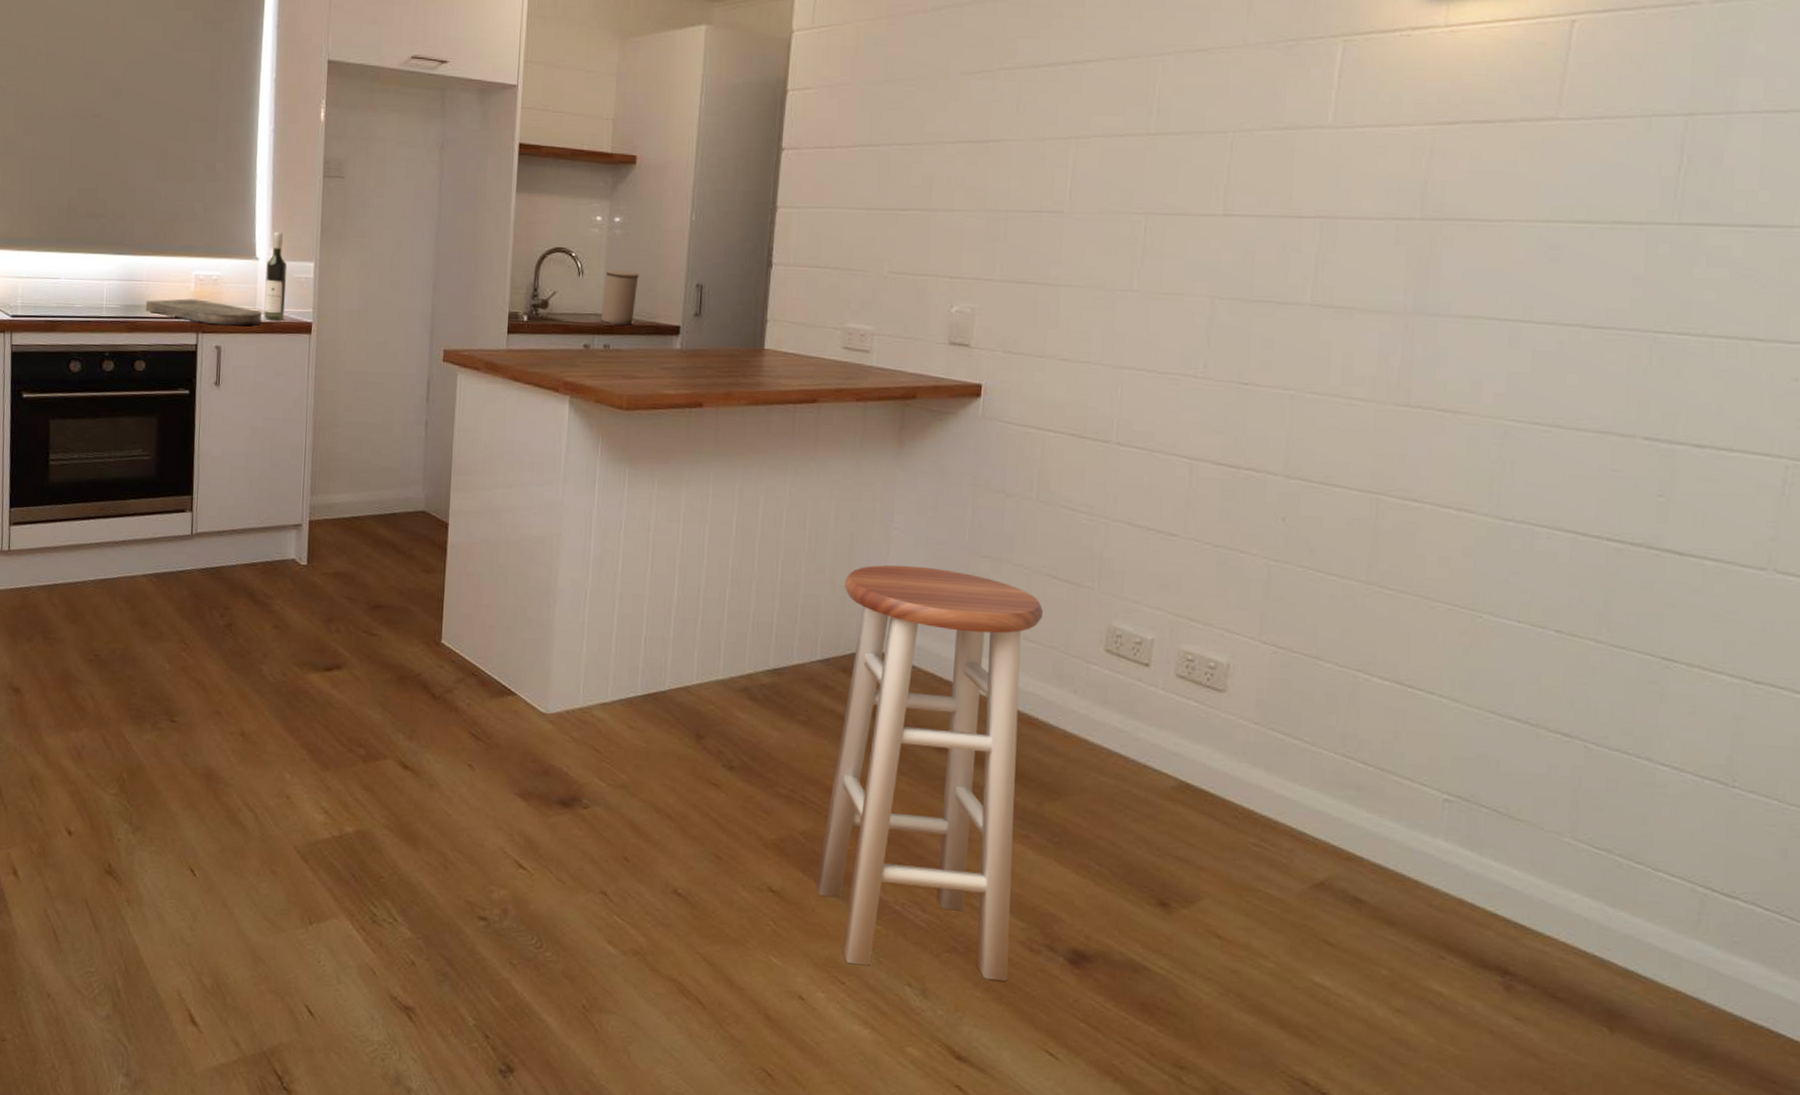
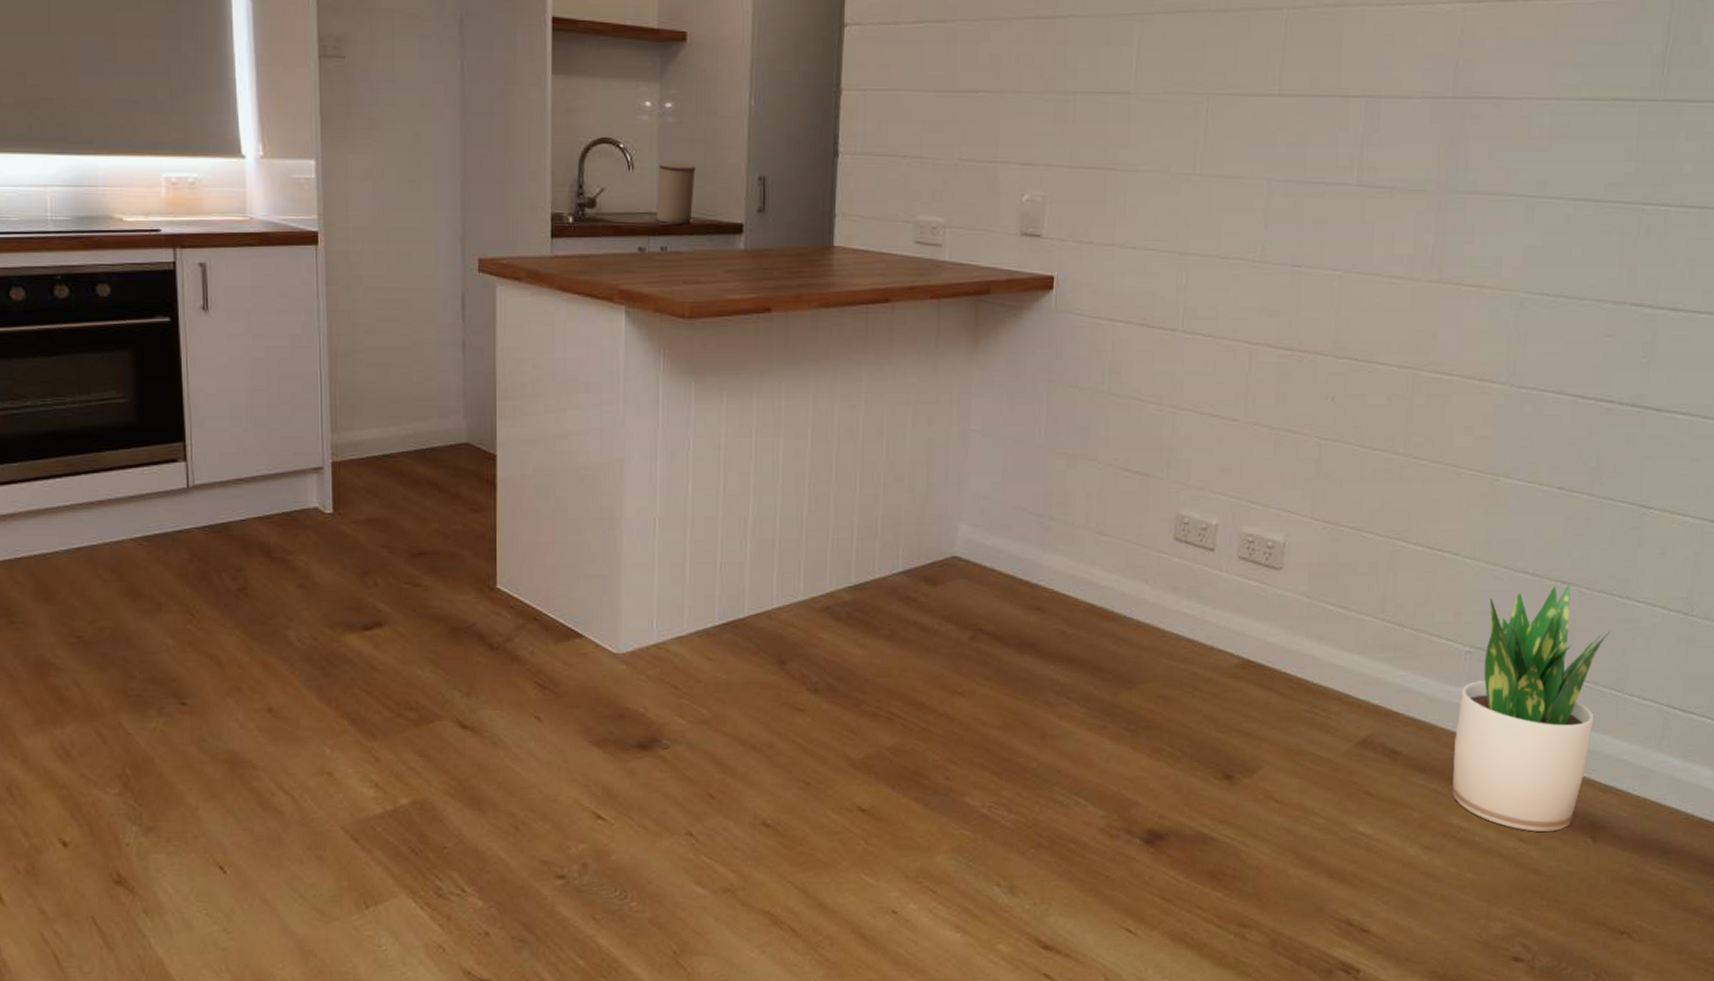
cutting board: present [146,298,262,326] -> none [105,207,254,238]
bottle: present [264,231,288,320] -> none [256,123,284,230]
bar stool: present [816,565,1043,981] -> none [905,468,1116,873]
planter: none [1429,737,1626,1014] -> present [1452,584,1610,833]

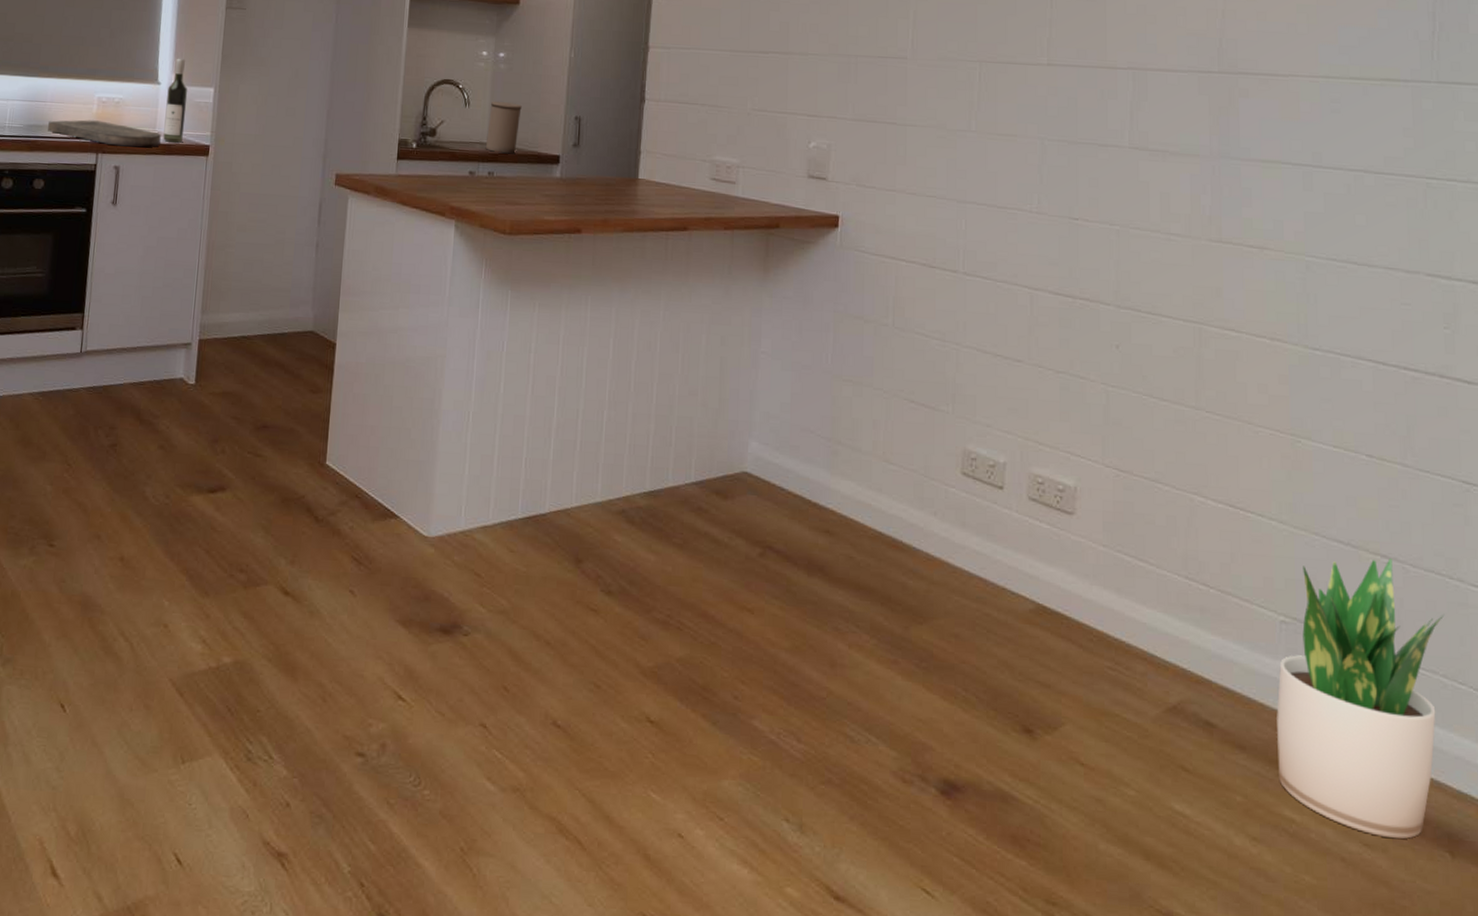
cutting board: none [105,207,254,238] -> present [48,120,161,148]
bottle: none [256,123,284,230] -> present [163,58,188,143]

